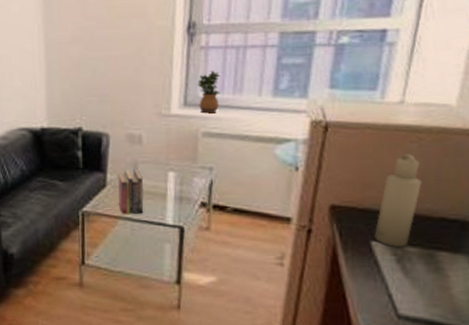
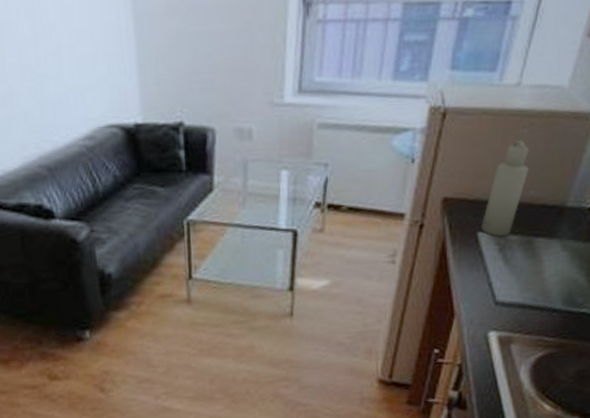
books: present [118,168,144,215] -> none [226,168,255,222]
potted plant: present [198,70,221,114] -> none [314,49,339,102]

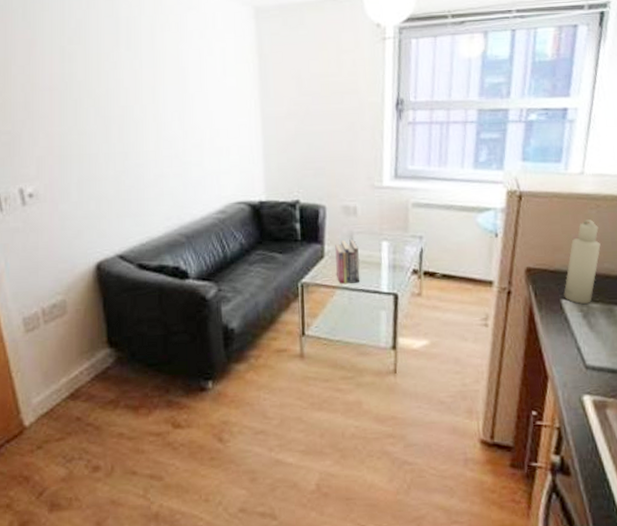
books: none [226,168,255,222] -> present [335,239,360,285]

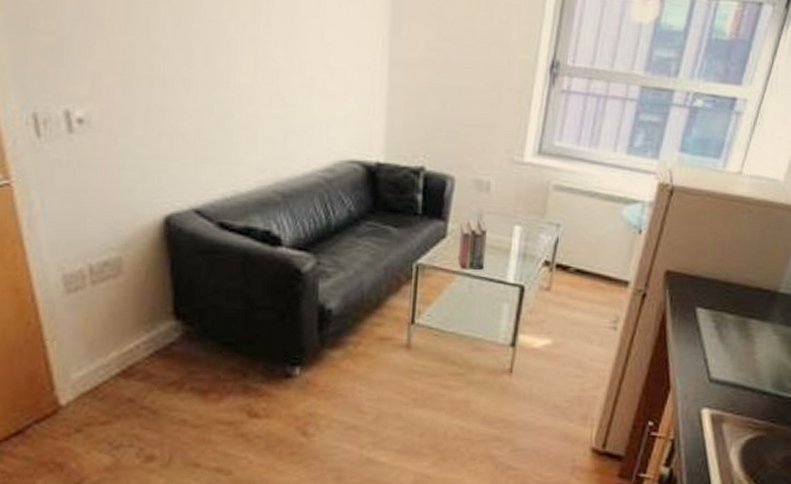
bottle: present [564,219,601,304] -> none [700,224,747,314]

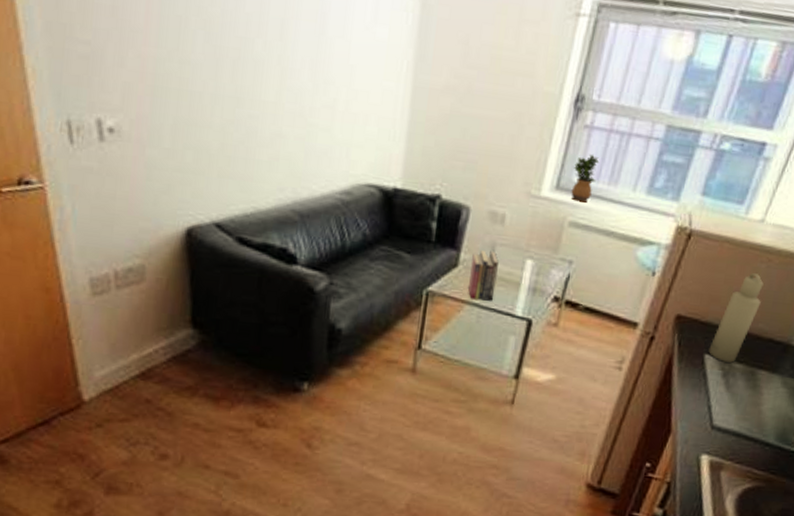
potted plant: none [553,118,579,166] -> present [571,154,600,203]
bottle: none [700,224,747,314] -> present [708,273,764,363]

